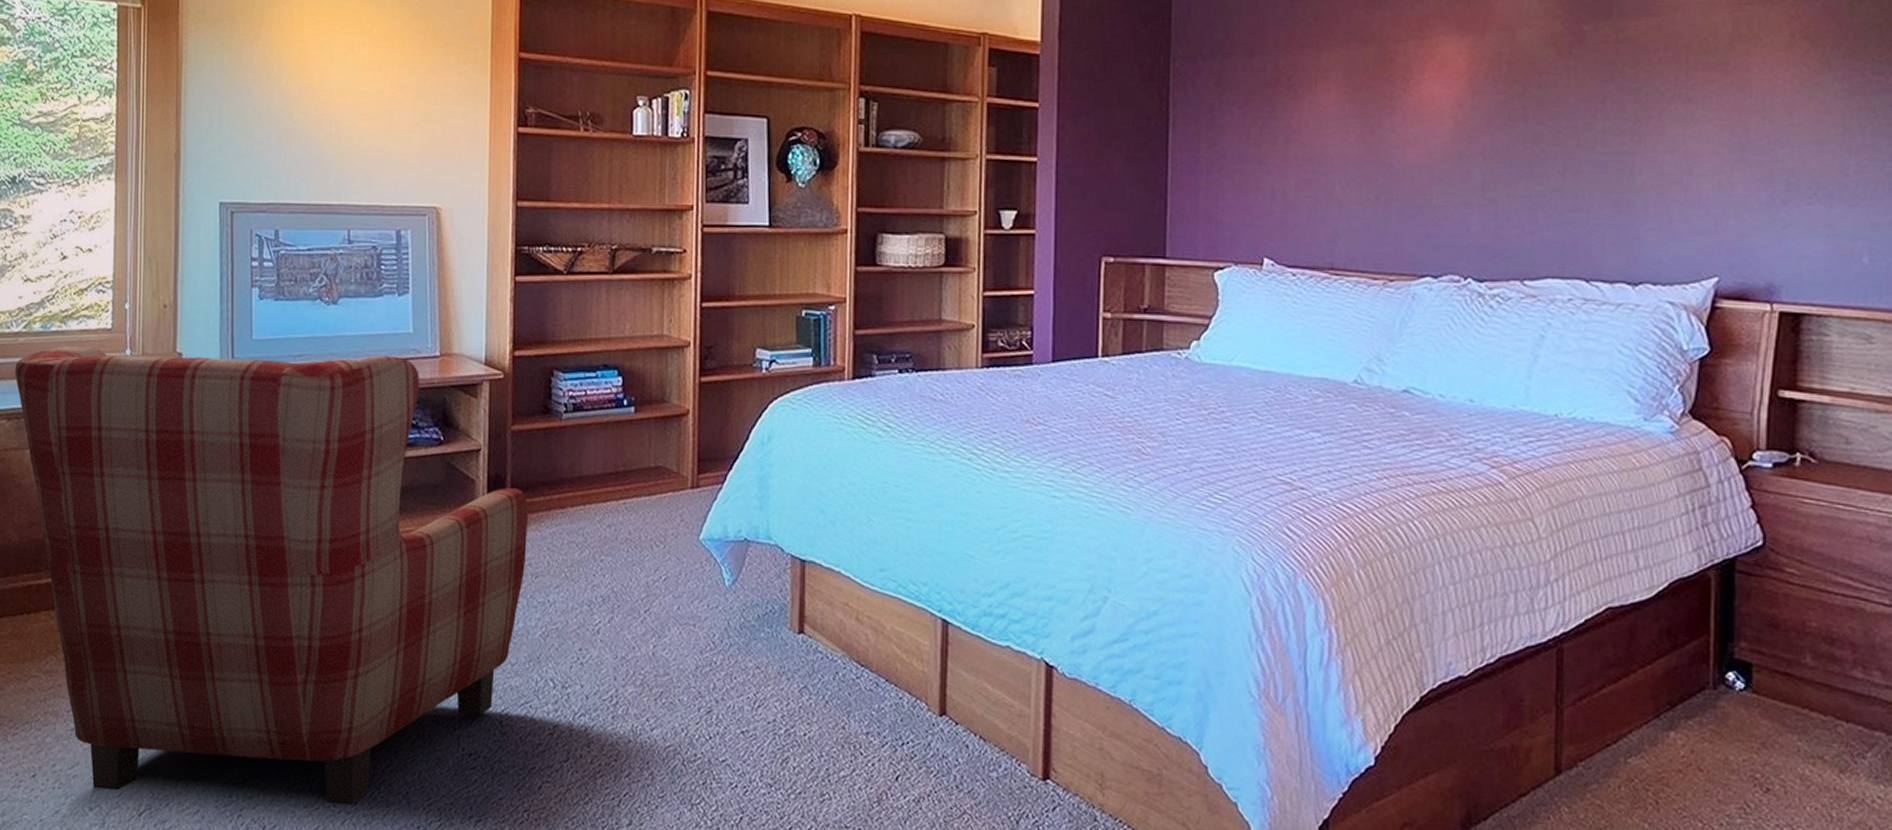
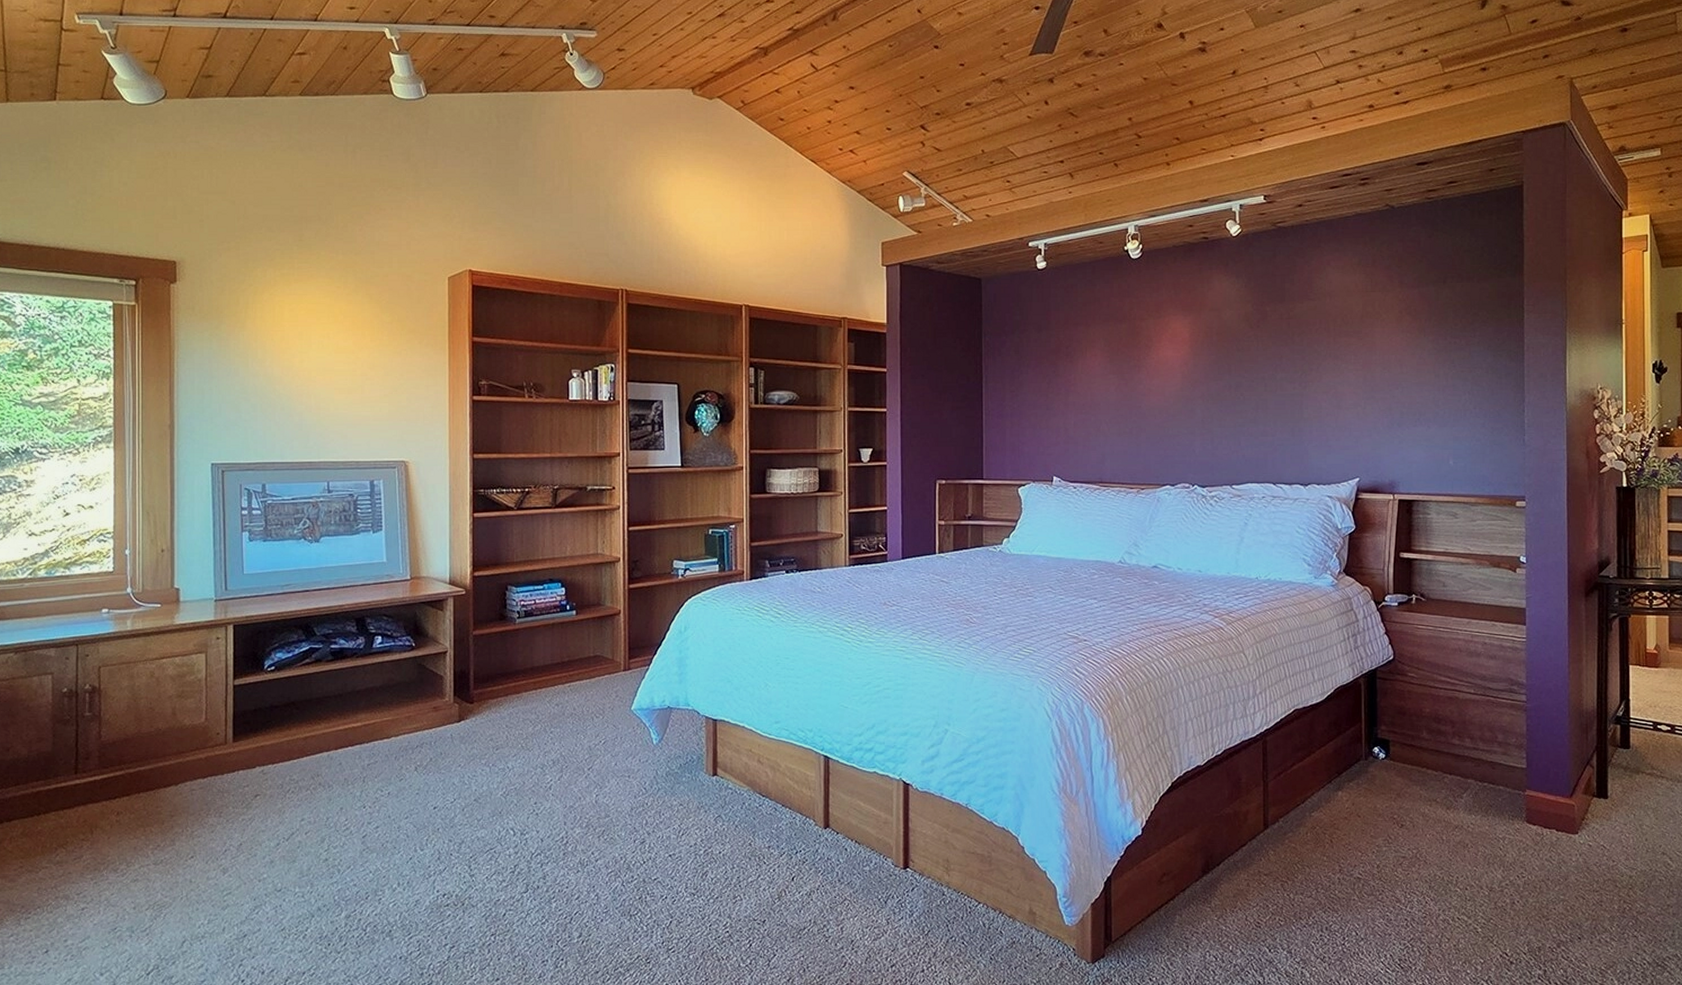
armchair: present [14,345,529,805] -> none [21,581,490,956]

